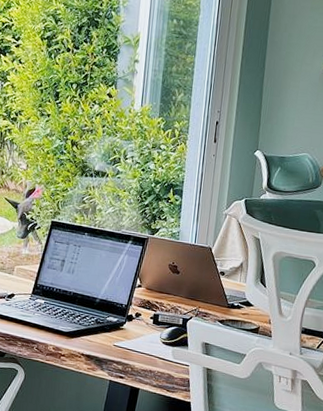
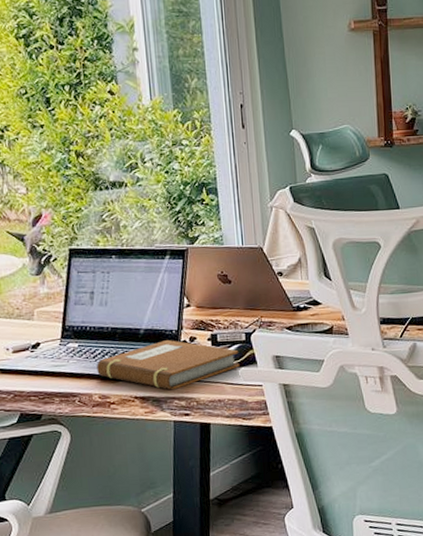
notebook: none [55,311,175,355] -> present [97,340,240,390]

